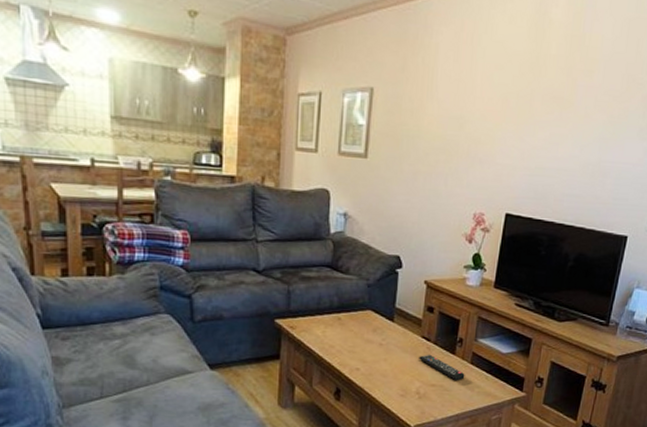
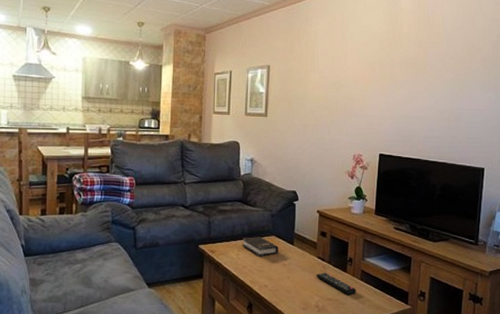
hardback book: none [330,310,375,335] -> present [242,237,279,257]

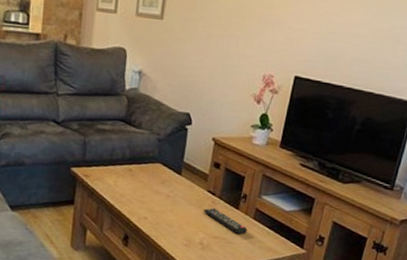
hardback book: present [242,237,279,257] -> none [121,162,164,186]

